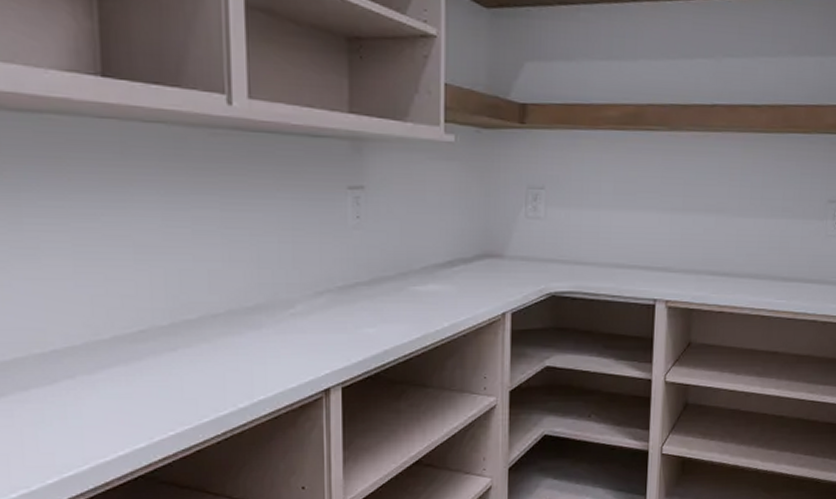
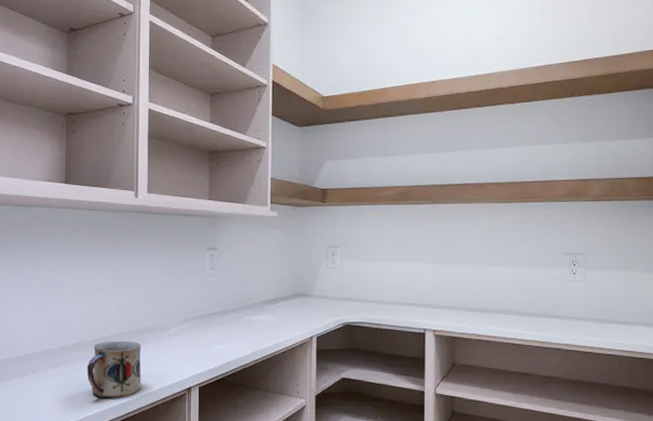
mug: none [161,324,252,410] -> present [87,340,142,399]

